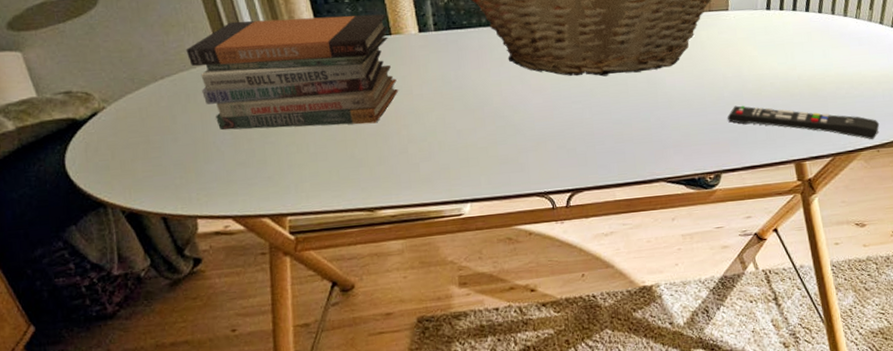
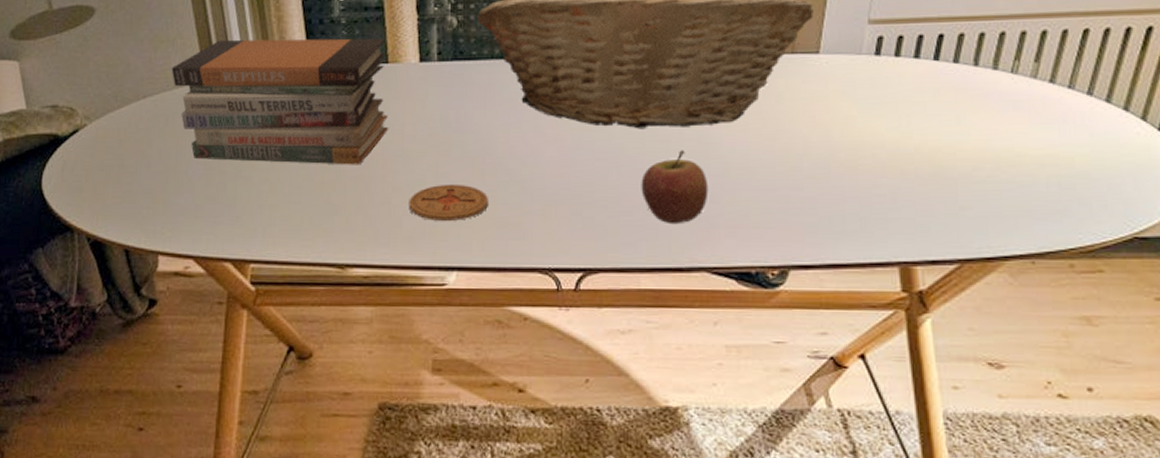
coaster: none [423,132,490,164] -> present [409,184,488,221]
apple: none [608,90,659,148] -> present [641,150,709,225]
remote control: present [727,105,880,140] -> none [804,180,1039,246]

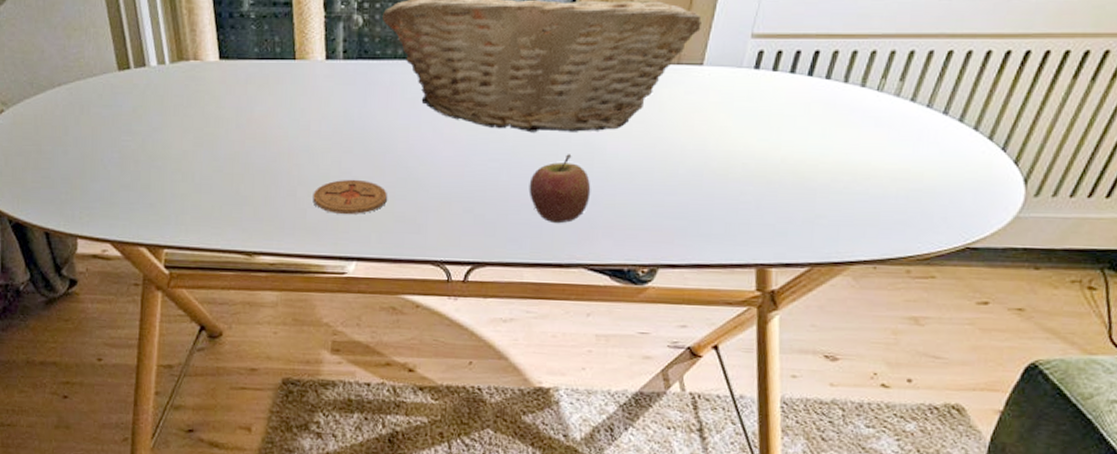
book stack: present [171,38,389,165] -> none [85,30,296,159]

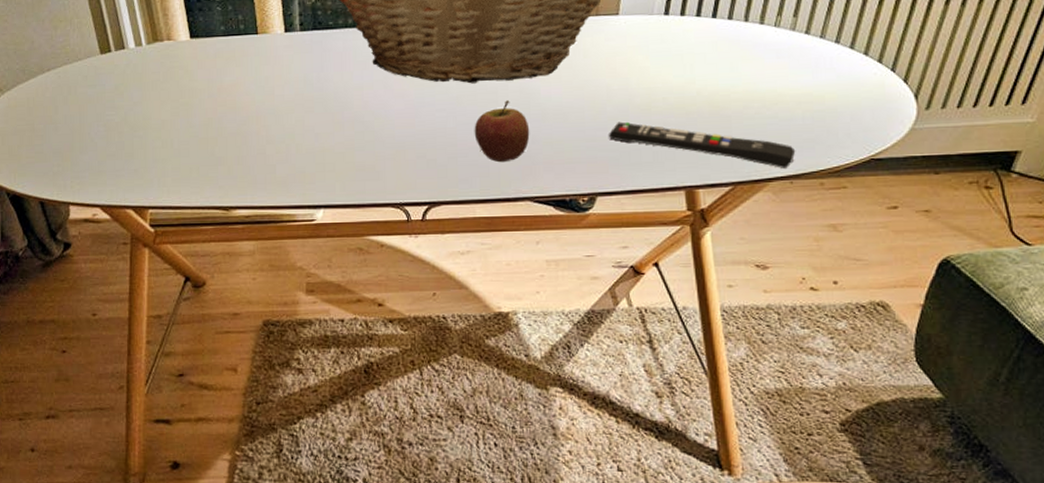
coaster: present [313,179,387,214] -> none [281,135,347,167]
remote control: none [677,187,884,253] -> present [608,121,796,170]

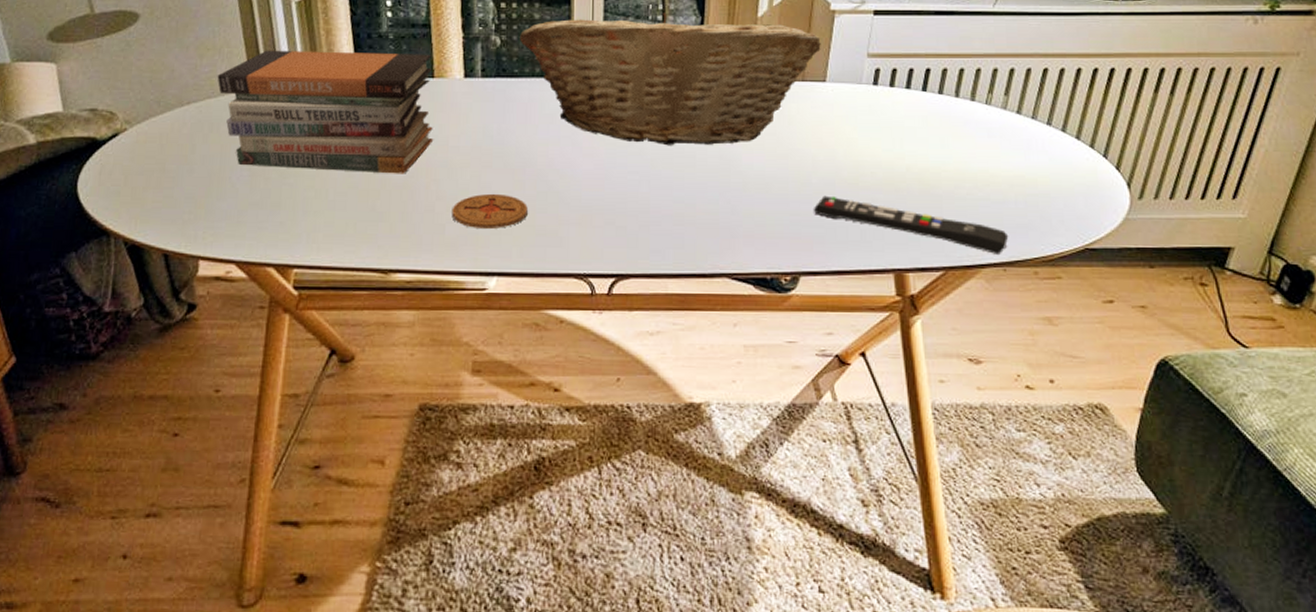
book stack: none [70,12,261,123] -> present [217,50,434,174]
coaster: none [281,135,347,167] -> present [451,193,528,228]
apple: present [474,100,530,163] -> none [669,166,729,234]

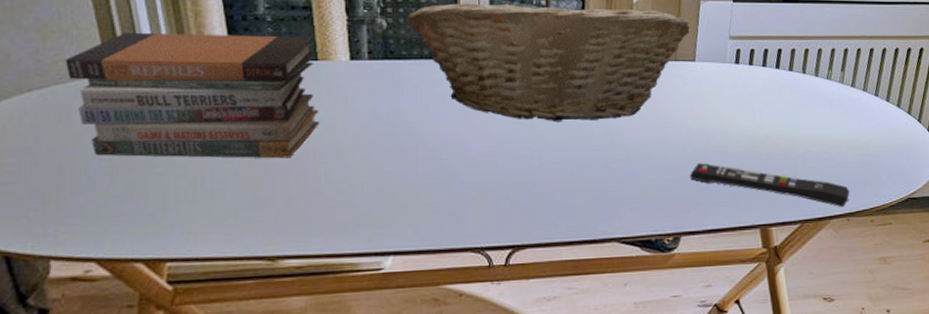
coaster: present [451,193,528,228] -> none [342,174,422,209]

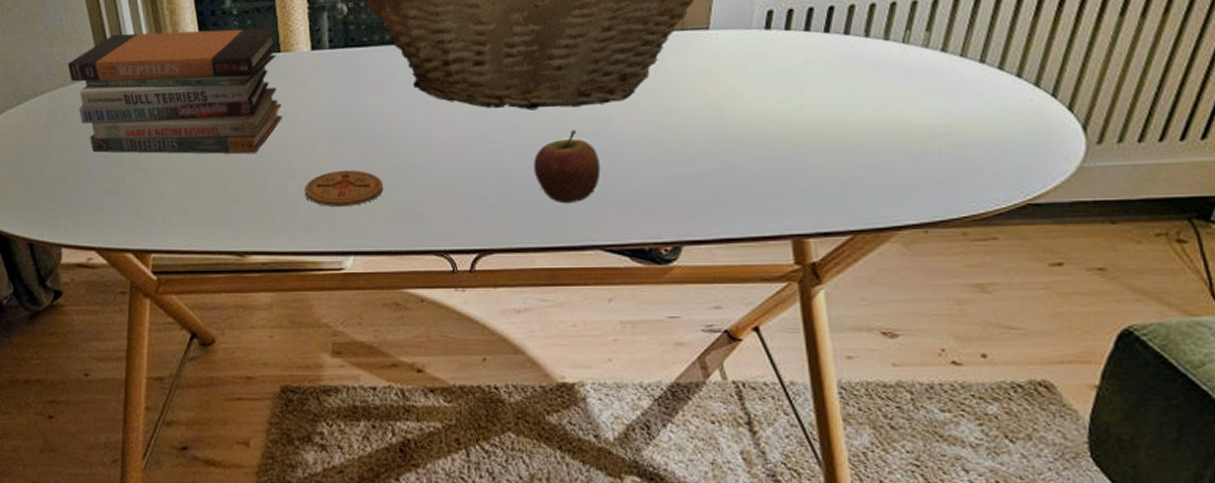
coaster: none [342,174,422,209] -> present [305,169,383,207]
apple: none [559,140,615,203] -> present [533,130,601,204]
remote control: present [689,162,850,208] -> none [696,156,931,216]

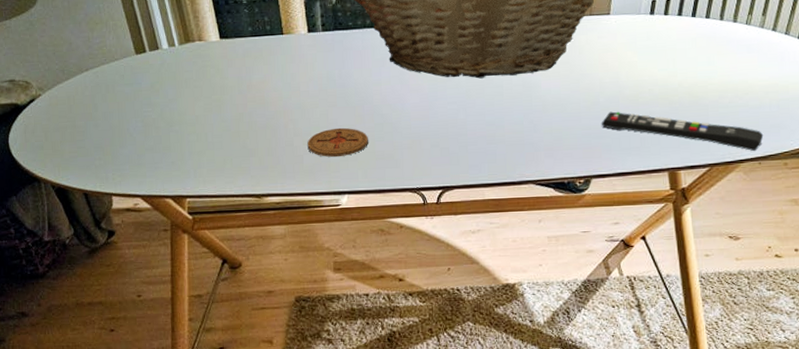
book stack: present [67,27,283,155] -> none [107,14,288,119]
apple: present [533,130,601,204] -> none [482,93,532,150]
remote control: none [696,156,931,216] -> present [601,111,764,152]

